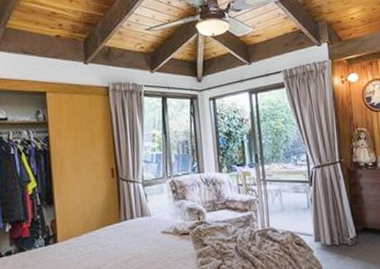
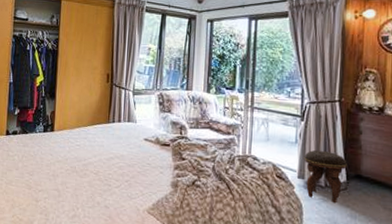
footstool: none [317,211,355,259] -> present [304,149,347,204]

